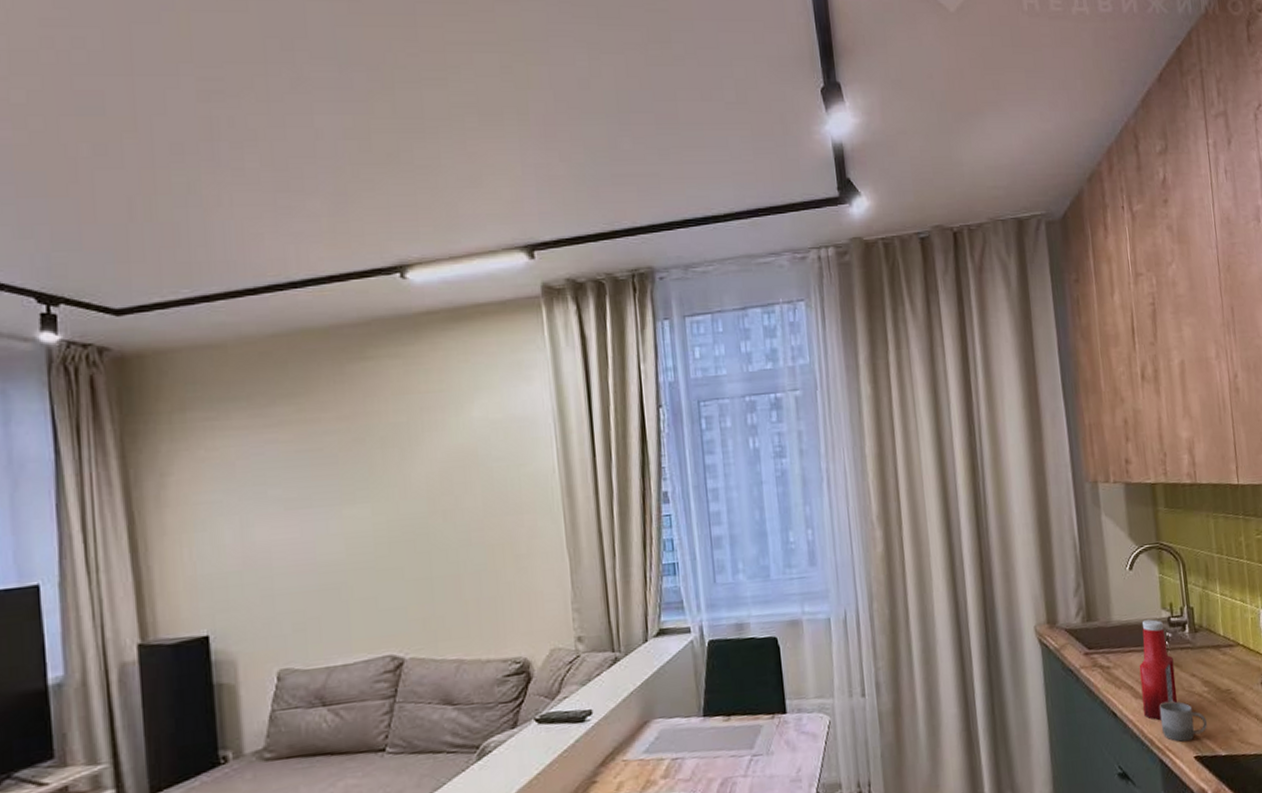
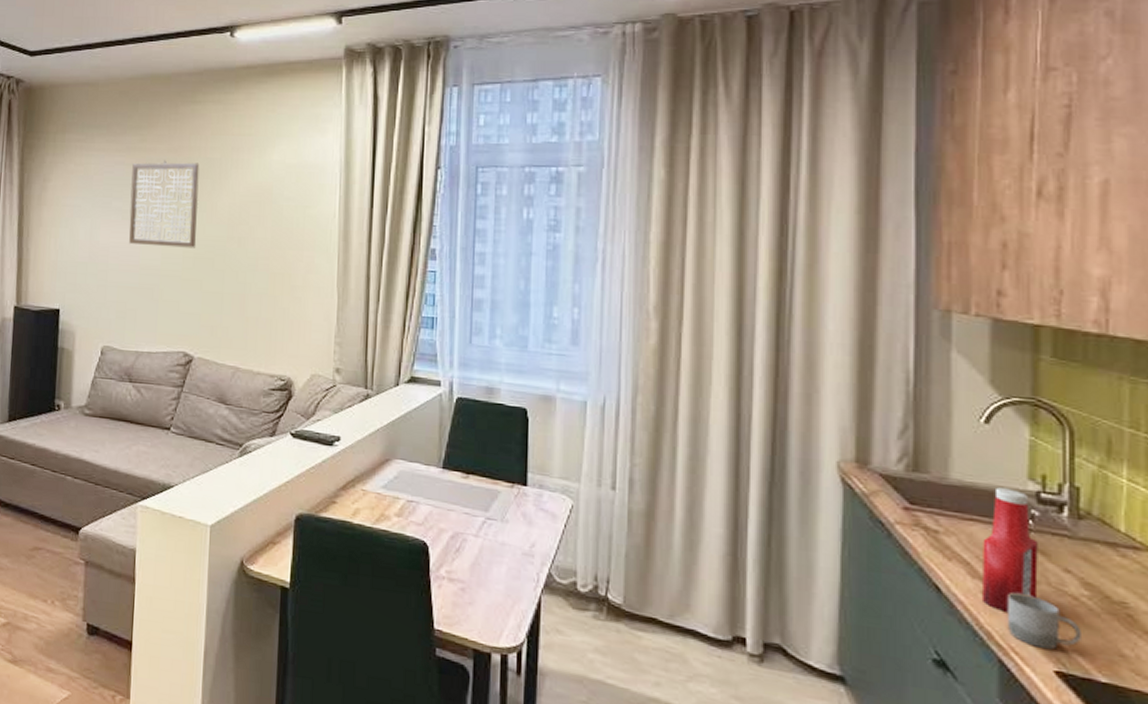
wall art: none [290,430,389,538] -> present [129,160,200,248]

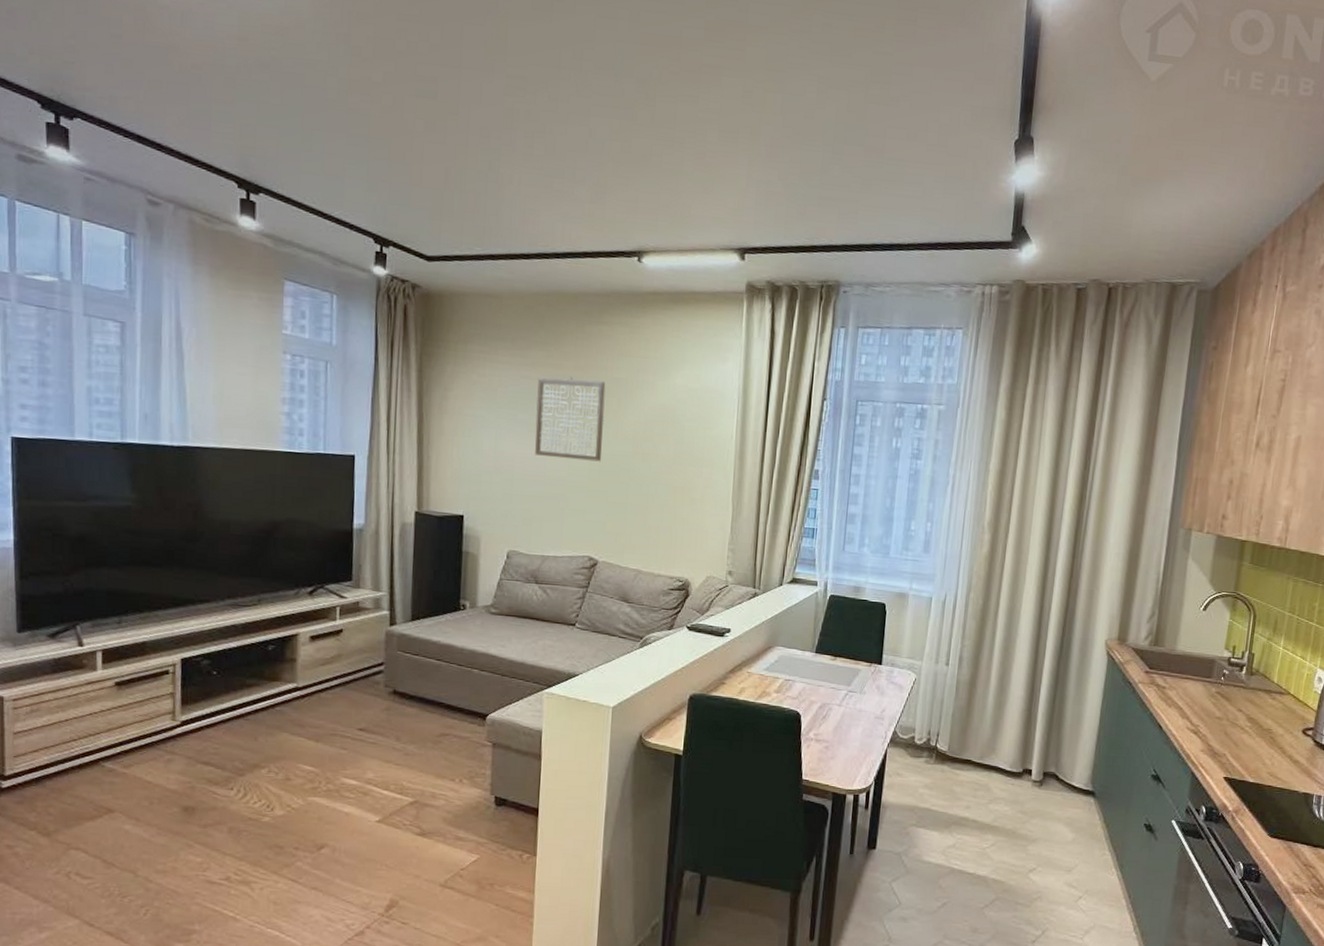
ketchup bottle: present [981,487,1038,614] -> none [1186,655,1225,741]
cup: present [1006,592,1083,649] -> none [1199,726,1243,763]

